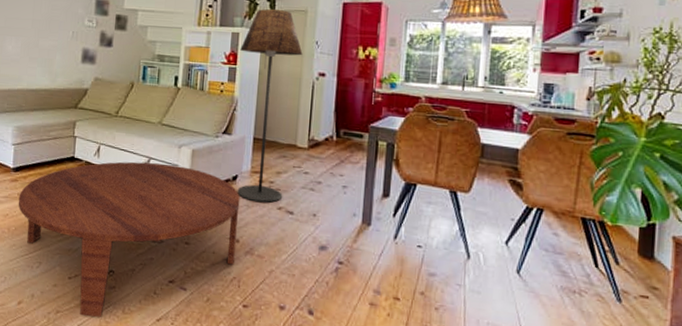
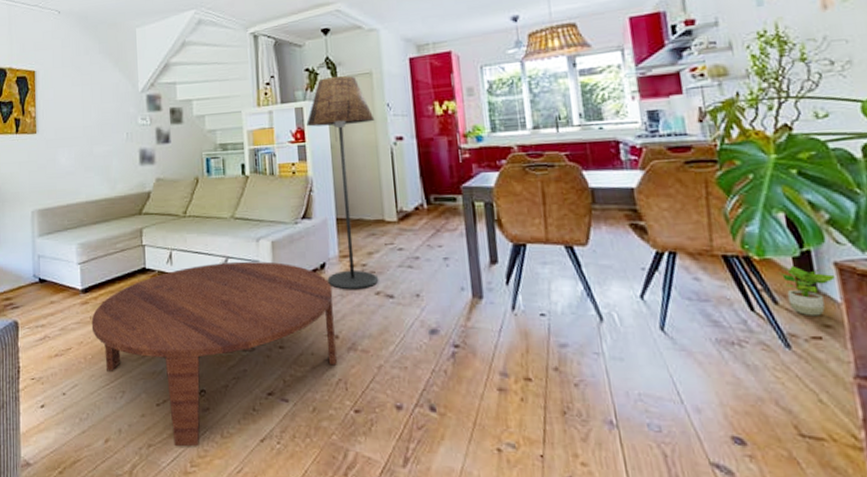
potted plant: none [625,233,672,279] -> present [778,265,837,316]

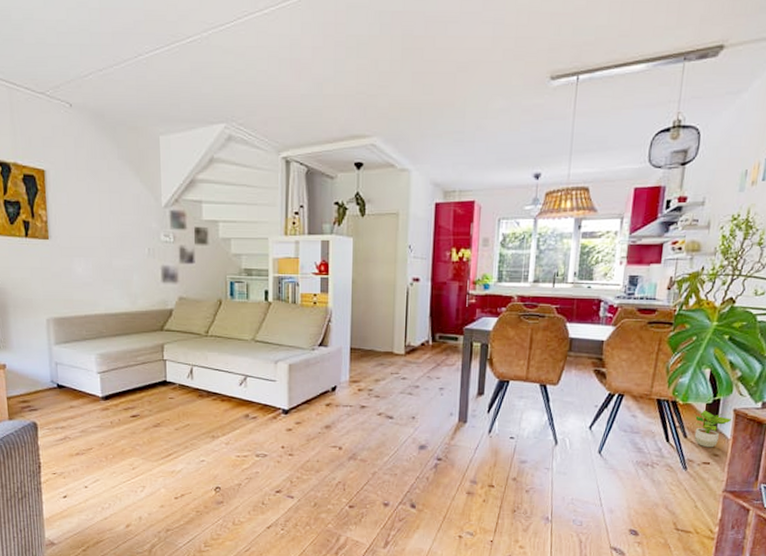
coffee table: present [91,261,337,447] -> none [112,380,340,532]
floor lamp: present [306,76,379,290] -> none [331,214,396,411]

